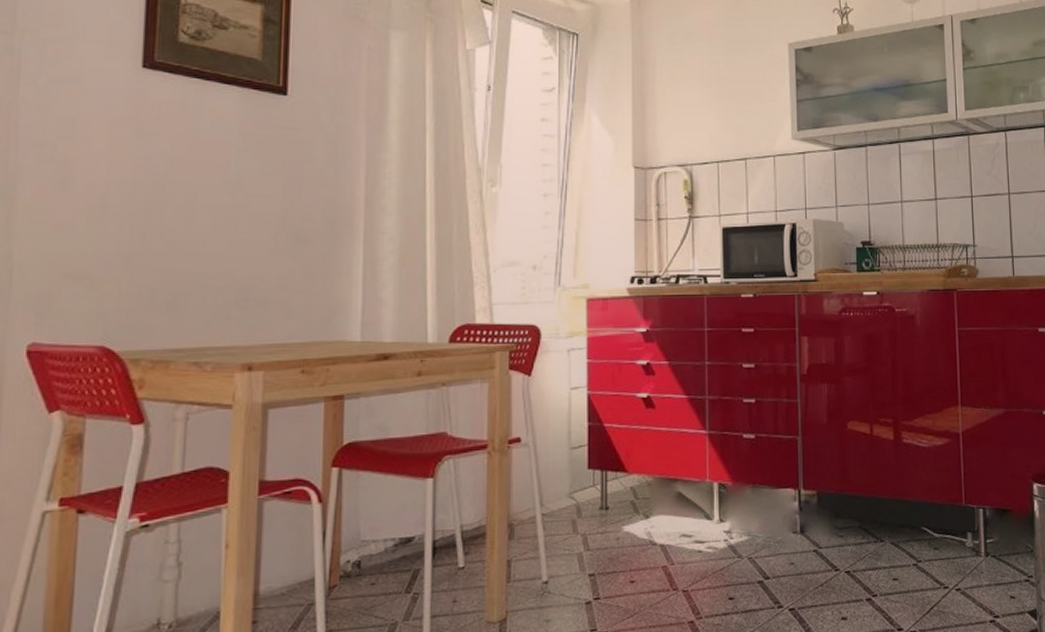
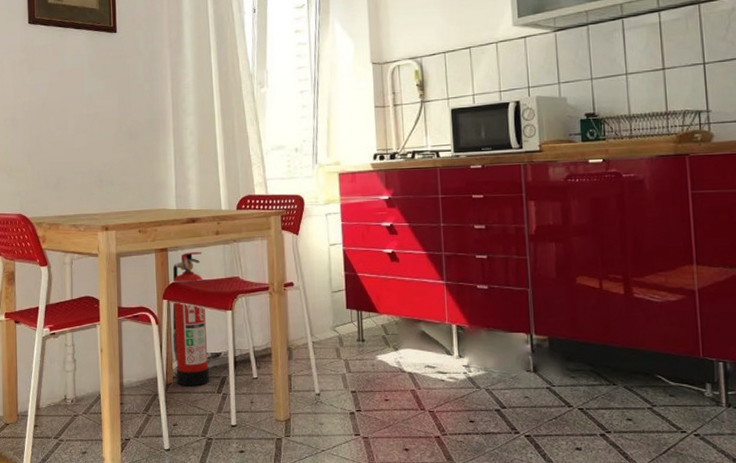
fire extinguisher: none [342,400,396,588] -> present [172,252,209,386]

